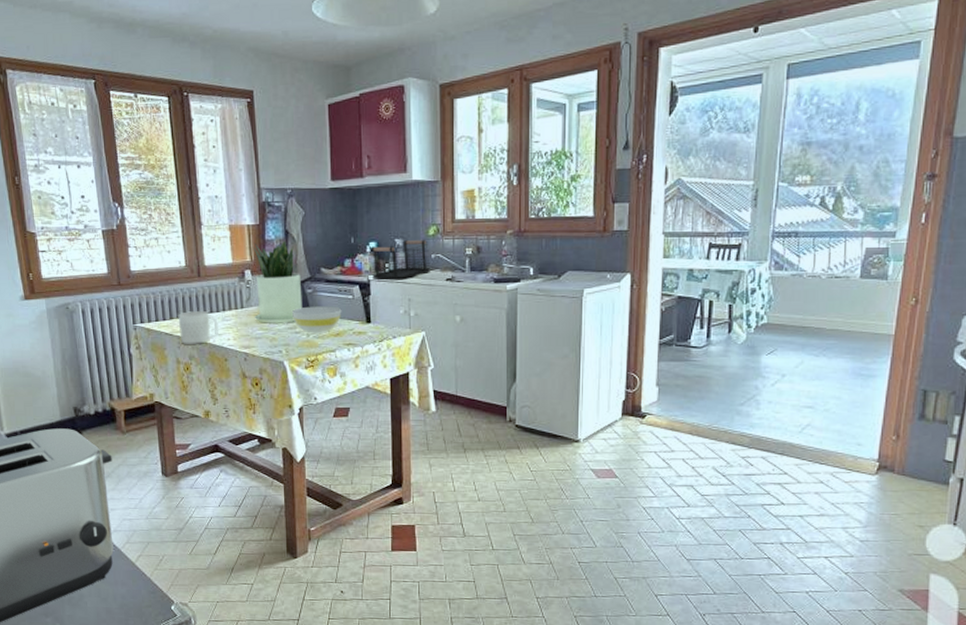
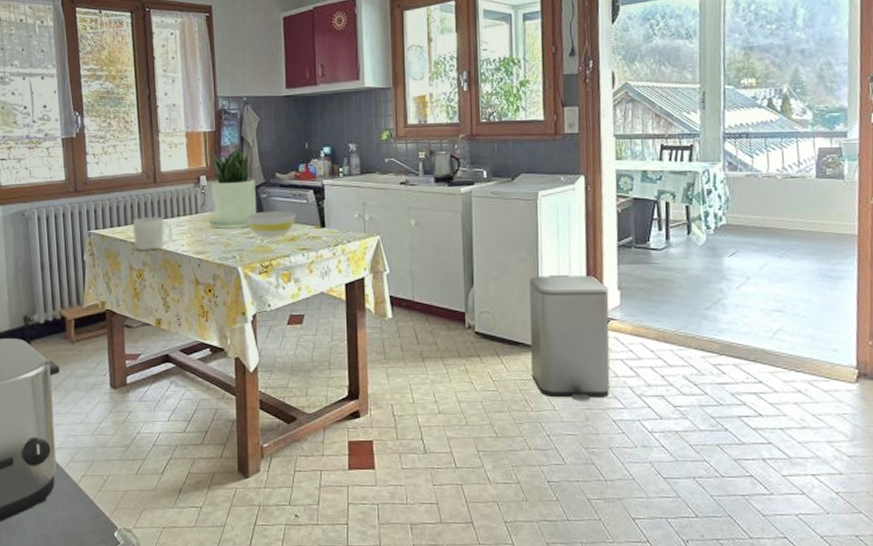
dish rack: present [371,240,430,280] -> none [325,145,384,185]
kettle: none [477,248,508,280] -> present [430,152,461,184]
pedal bin: none [569,371,647,490] -> present [529,274,610,401]

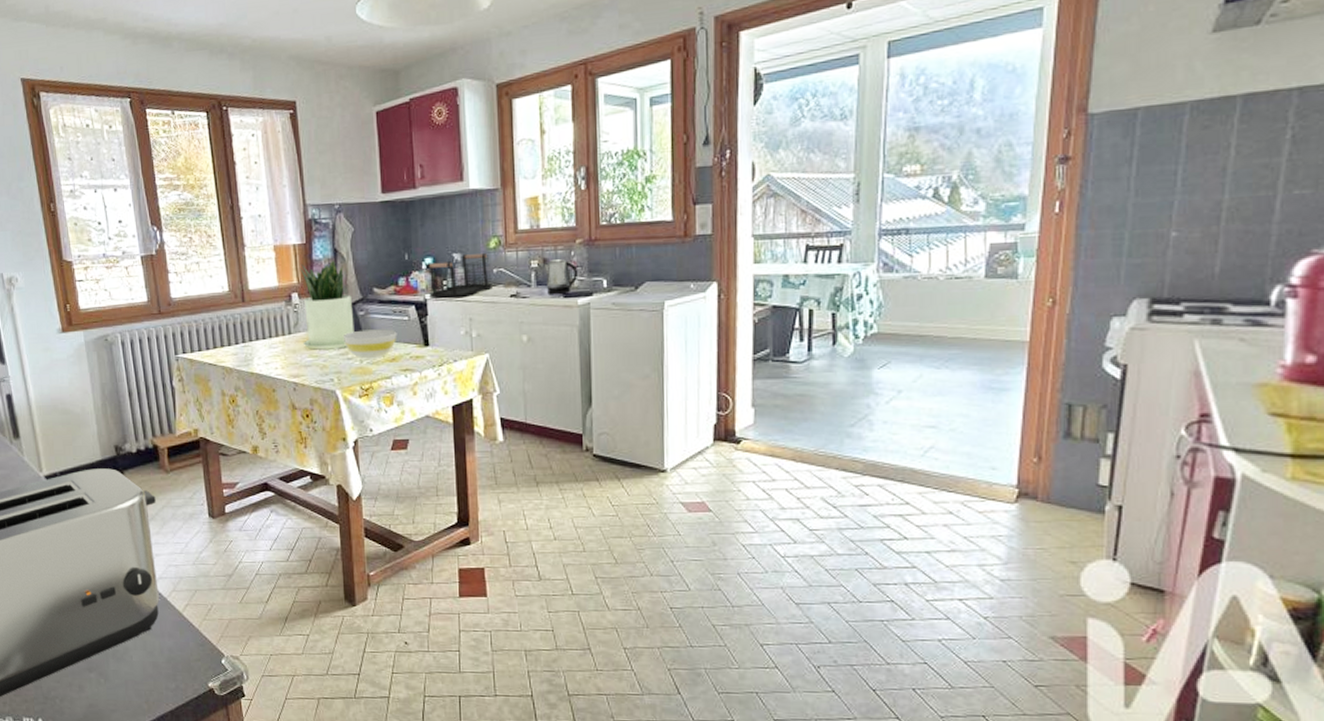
mug: present [132,217,174,250] -> none [222,339,266,375]
dish rack: none [325,145,384,185] -> present [427,253,492,299]
pedal bin: present [529,274,610,401] -> none [653,391,742,526]

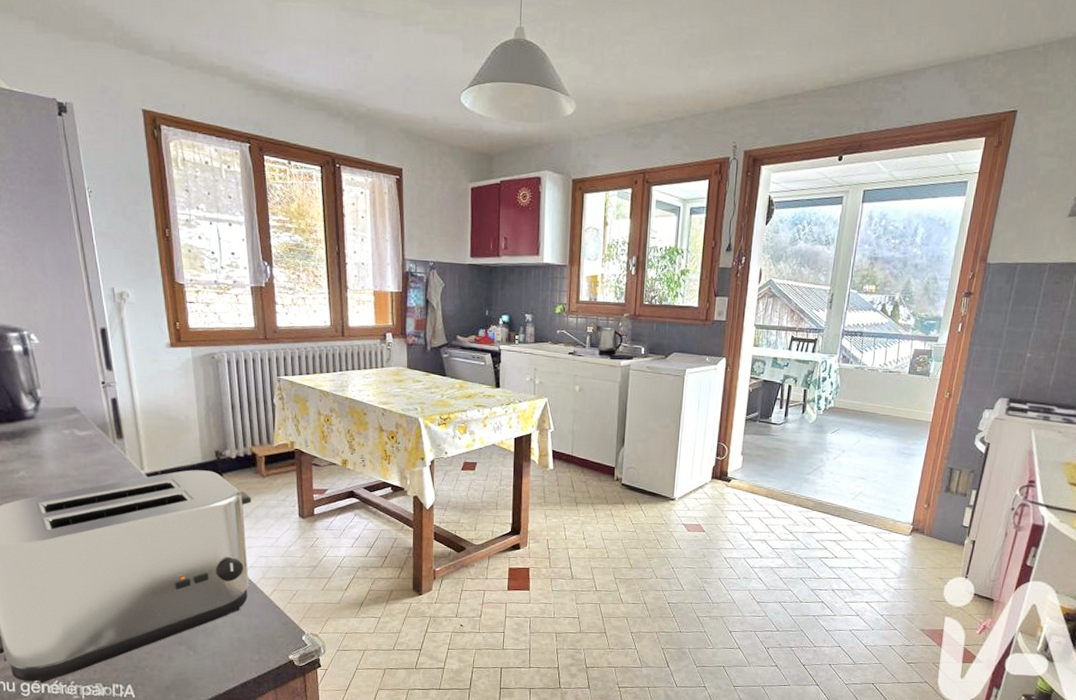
planter: present [300,260,355,350] -> none [393,308,439,384]
bowl: present [342,329,397,359] -> none [428,369,474,395]
dish rack: present [427,253,492,299] -> none [502,316,555,352]

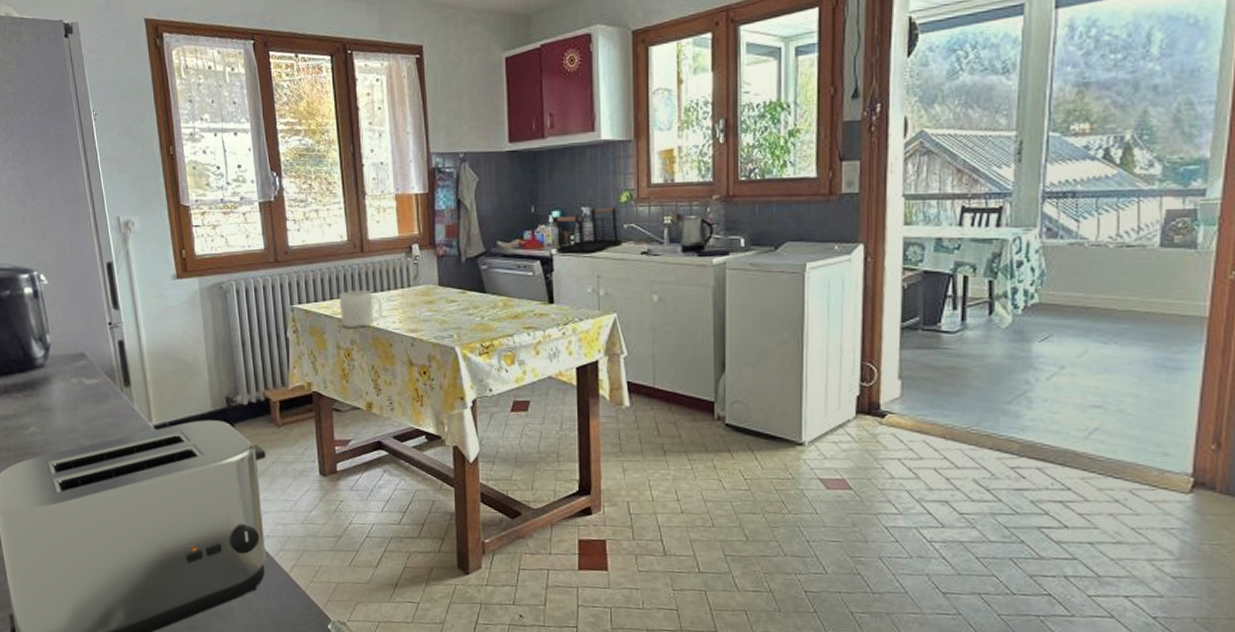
mug: none [321,367,360,398] -> present [339,290,384,327]
dish rack: none [502,316,555,352] -> present [554,208,622,255]

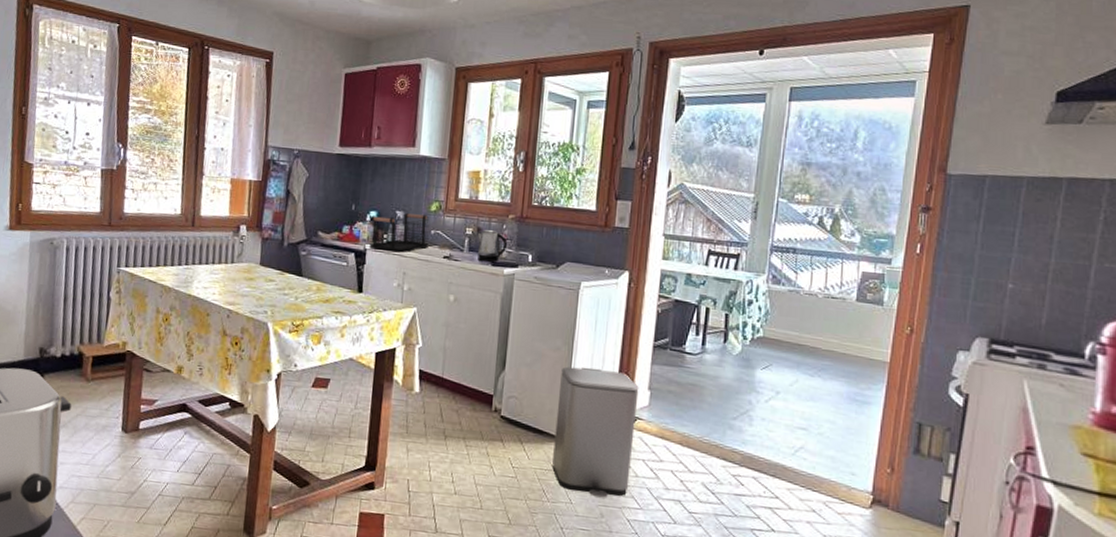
mug: present [339,290,384,327] -> none [163,260,206,296]
pedal bin: none [790,360,887,505] -> present [552,366,639,498]

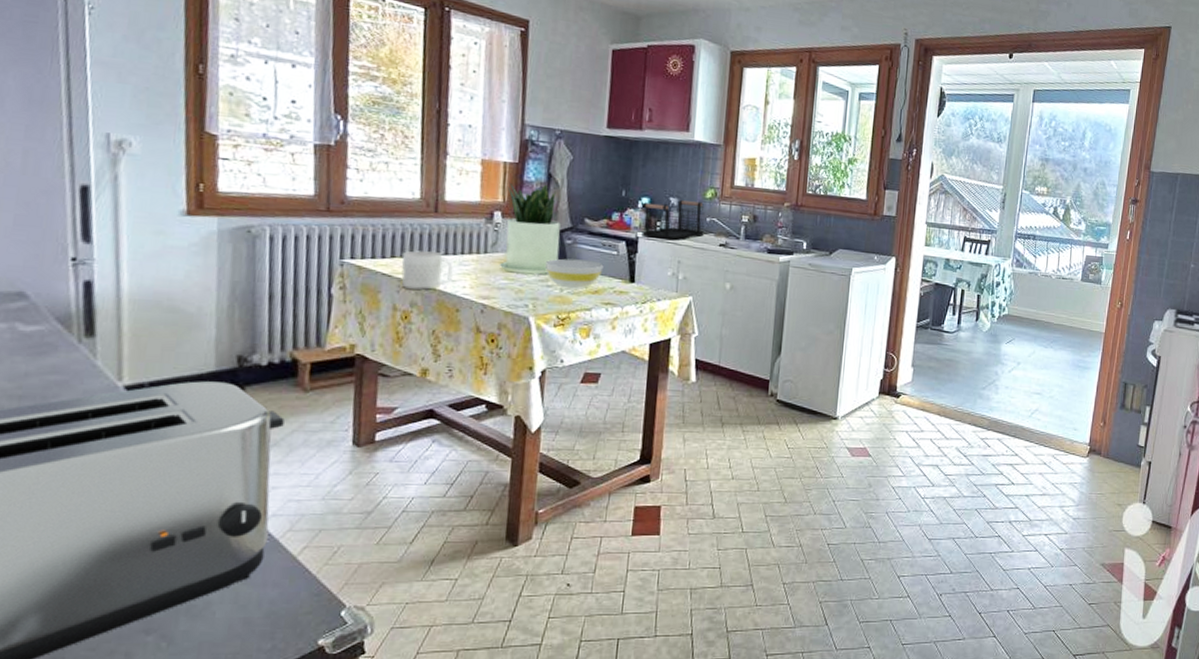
mug: none [163,260,206,296] -> present [400,250,454,290]
planter: none [243,200,297,284] -> present [499,183,561,275]
bowl: none [282,268,335,298] -> present [544,258,604,289]
kettle: present [477,230,508,263] -> none [753,217,783,251]
pedal bin: present [552,366,639,498] -> none [825,348,904,469]

